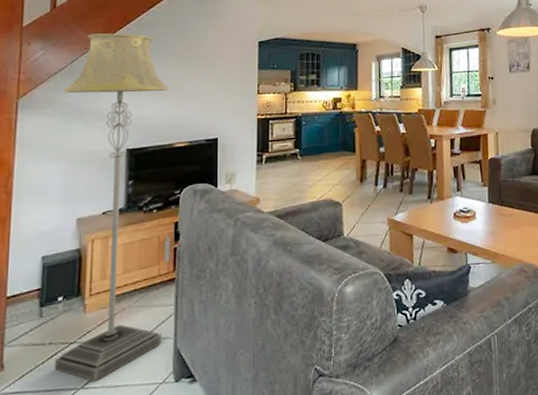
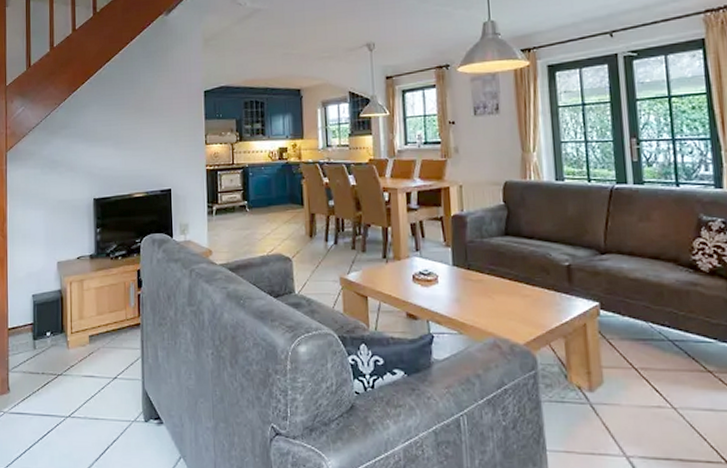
floor lamp: present [54,33,169,382] -> none [41,88,131,413]

